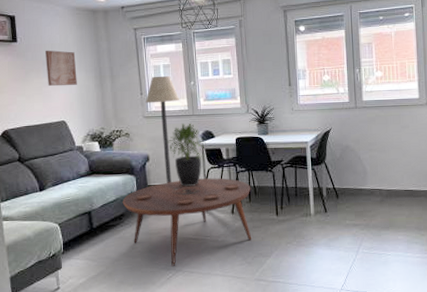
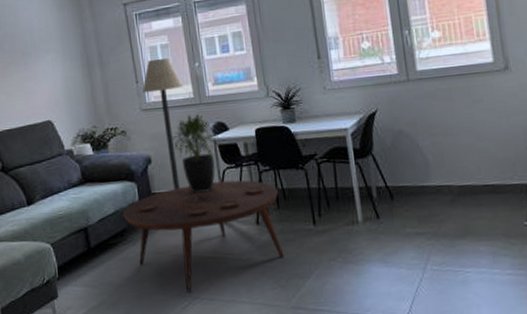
wall art: present [45,50,77,87] -> none [24,37,62,81]

